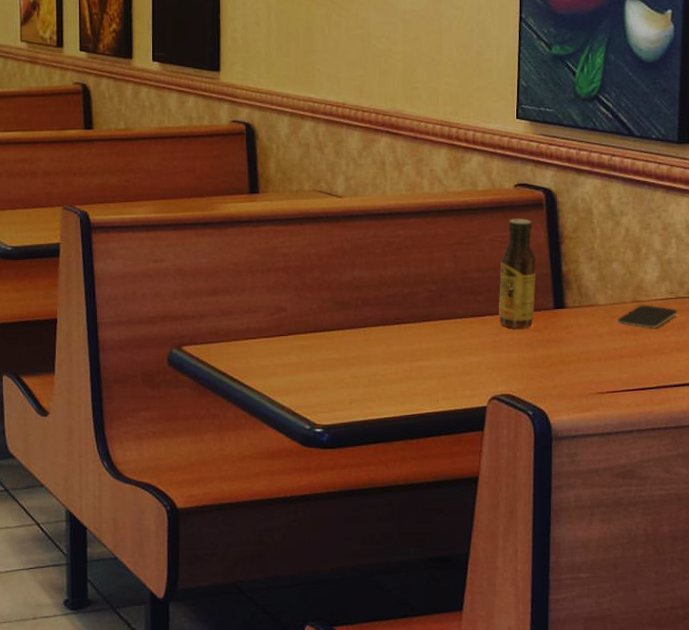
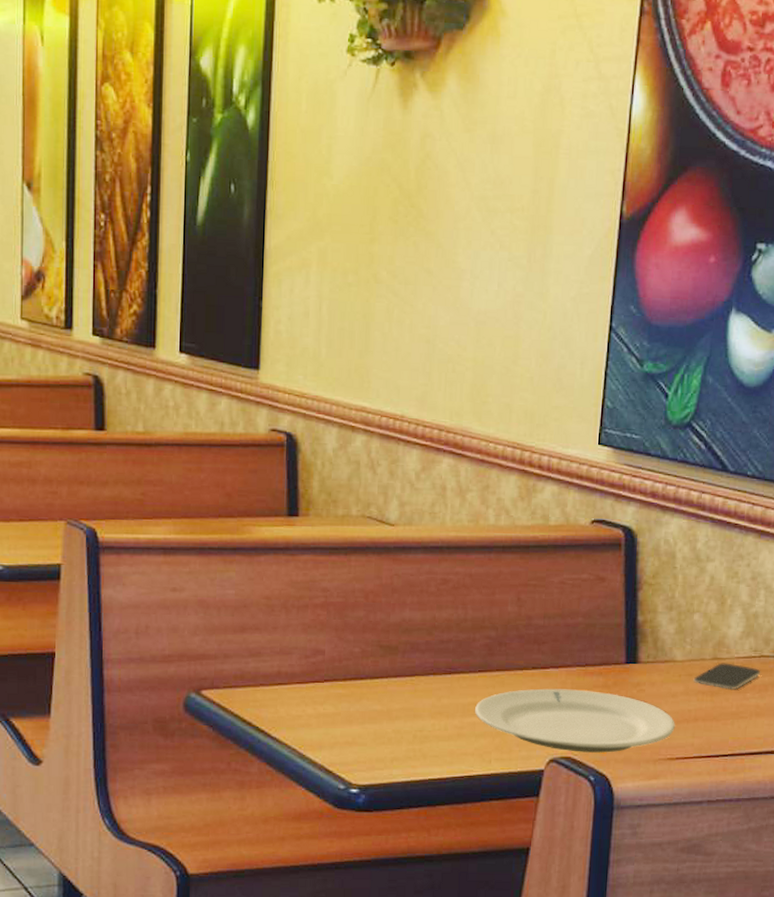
plate: none [422,333,603,390] -> present [475,688,675,753]
sauce bottle: present [499,218,536,328] -> none [564,559,610,684]

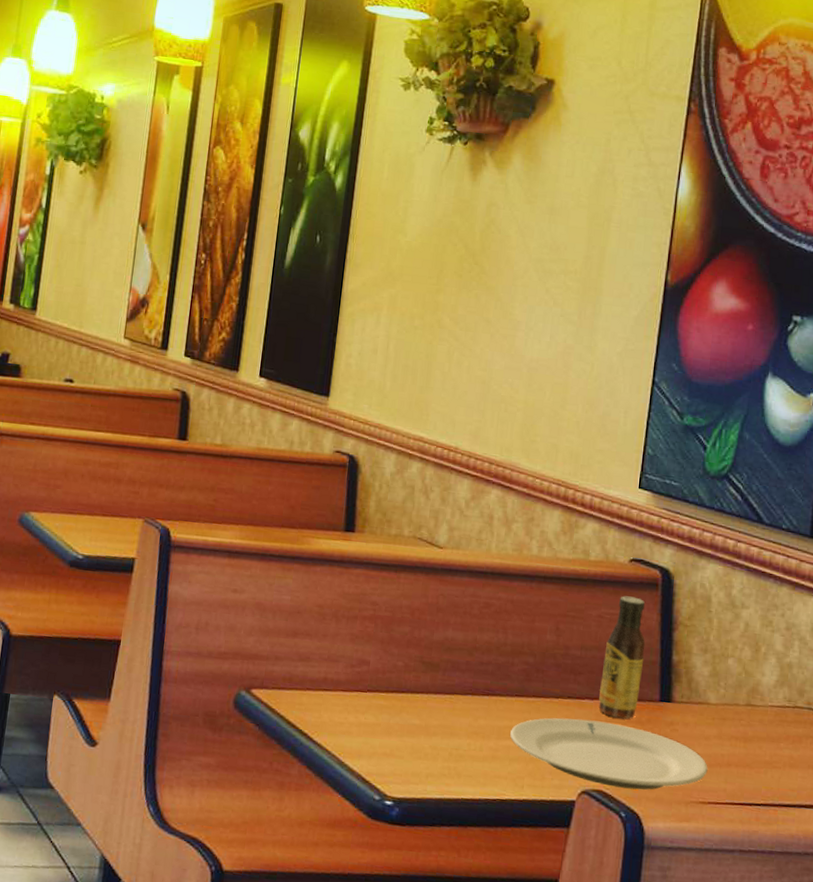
sauce bottle: none [564,559,610,684] -> present [598,596,646,719]
smartphone: present [693,663,761,691] -> none [726,709,795,739]

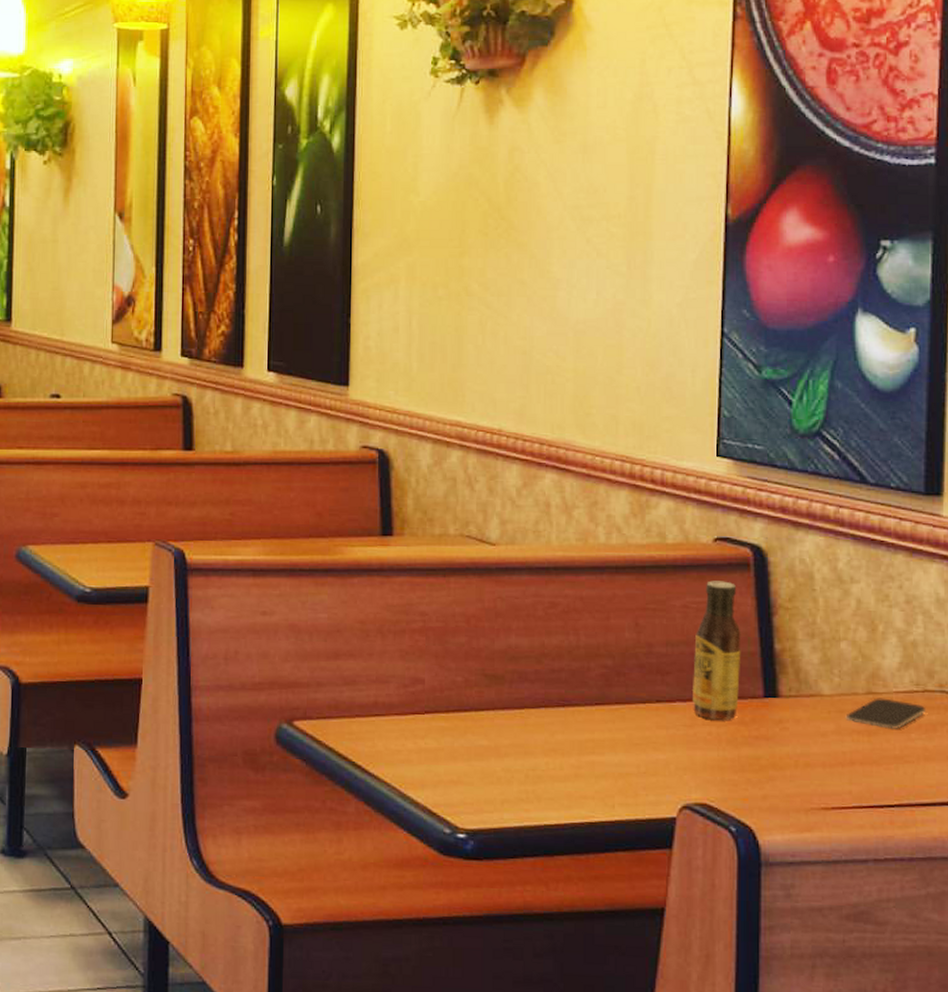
plate: present [510,717,708,790] -> none [594,724,828,800]
smartphone: none [726,709,795,739] -> present [845,698,926,730]

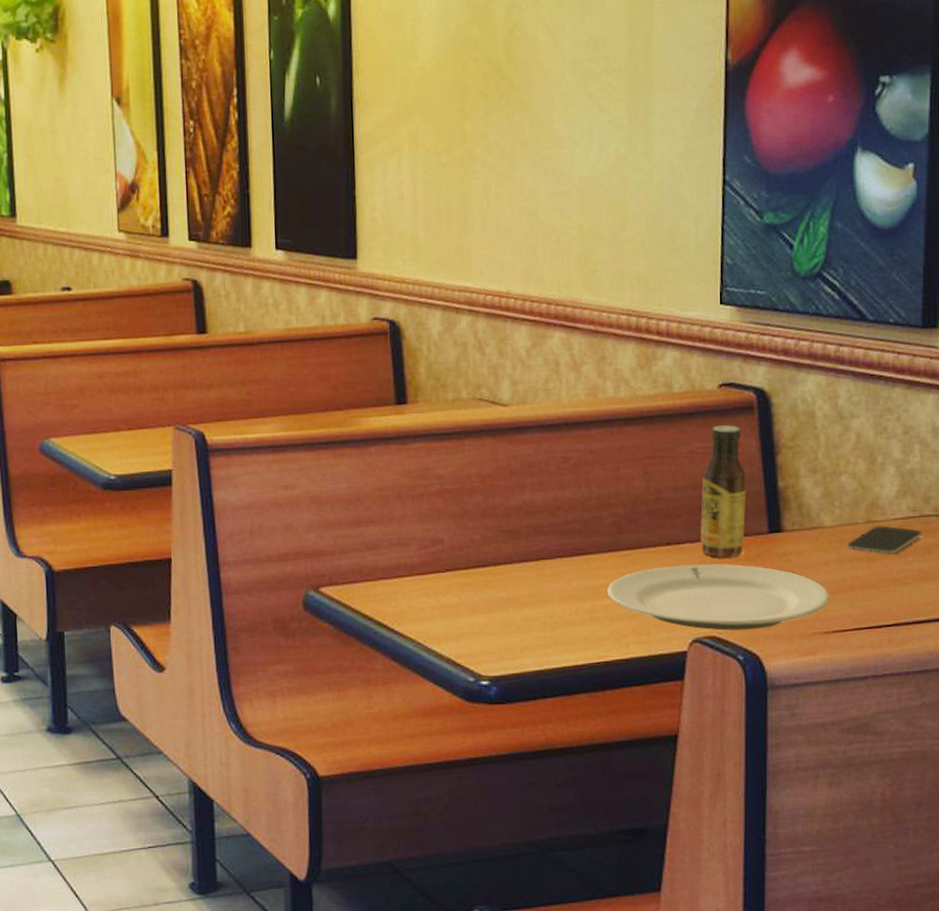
plate: none [594,724,828,800] -> present [607,564,830,631]

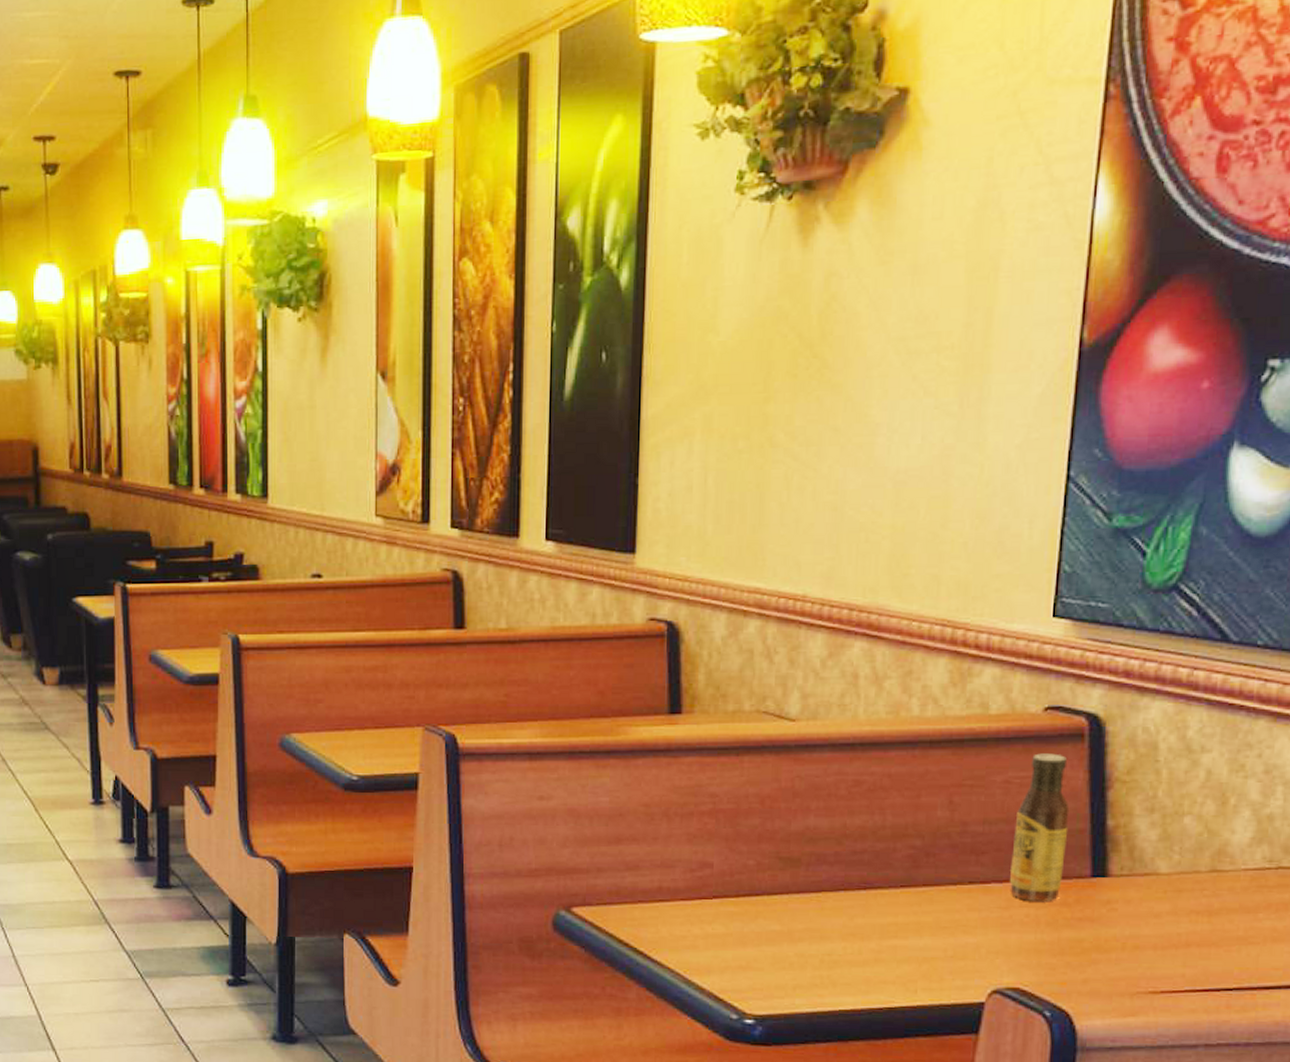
plate: present [607,564,830,631] -> none [896,906,1159,984]
smartphone: present [846,525,923,555] -> none [1183,876,1279,910]

